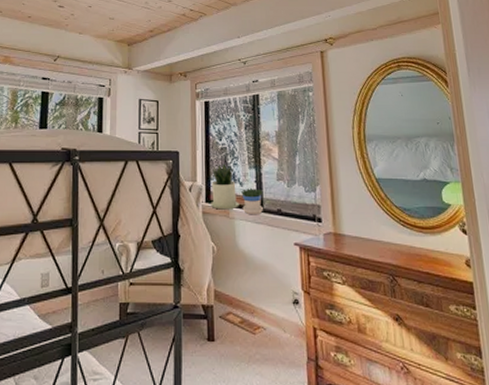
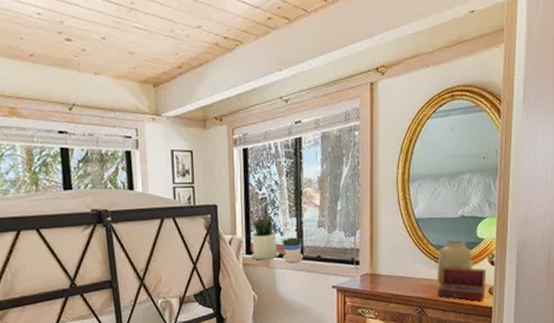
vase: none [404,204,445,253] -> present [437,240,473,286]
wooden box: none [408,231,462,275] -> present [438,266,487,302]

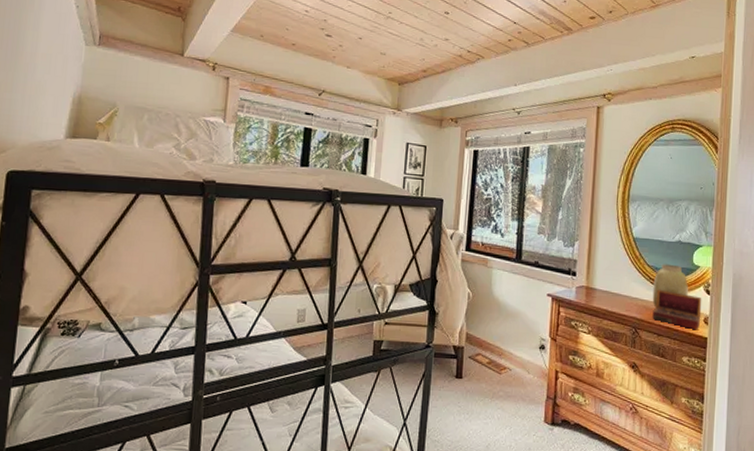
planter: present [251,214,280,261] -> none [470,214,499,259]
flowerpot: present [281,237,304,263] -> none [500,240,523,266]

